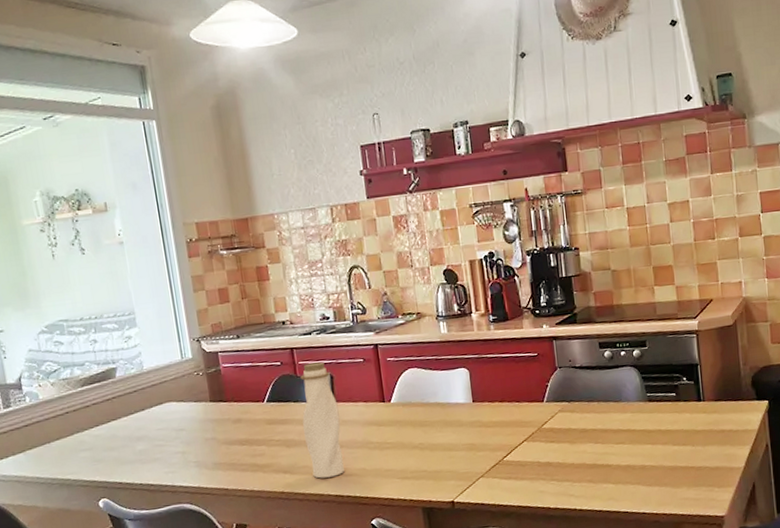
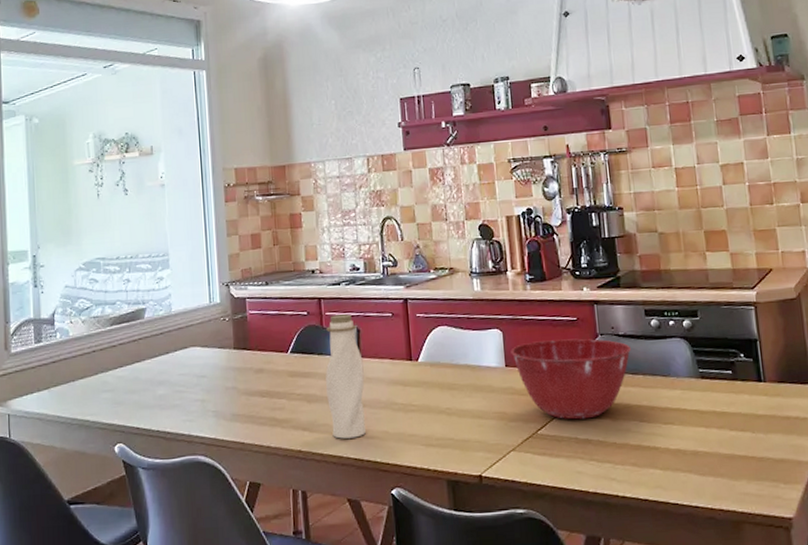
mixing bowl: none [477,372,587,446] -> present [511,338,631,420]

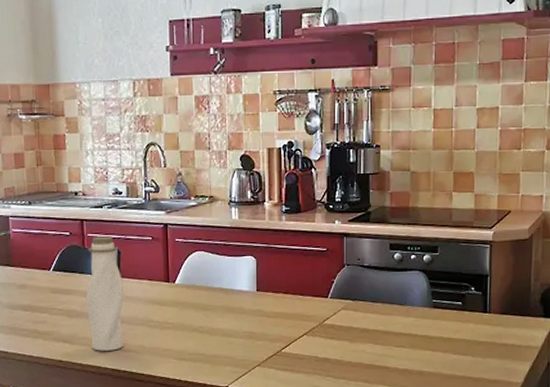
mixing bowl: present [511,338,631,420] -> none [263,268,373,341]

